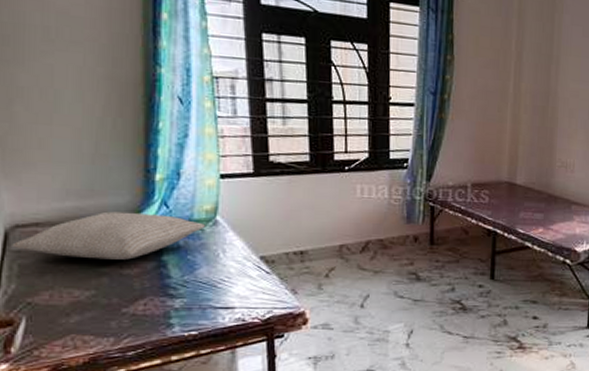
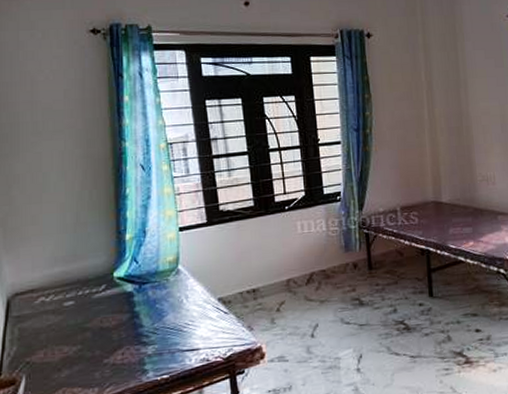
pillow: present [12,211,205,260] -> none [13,269,169,317]

